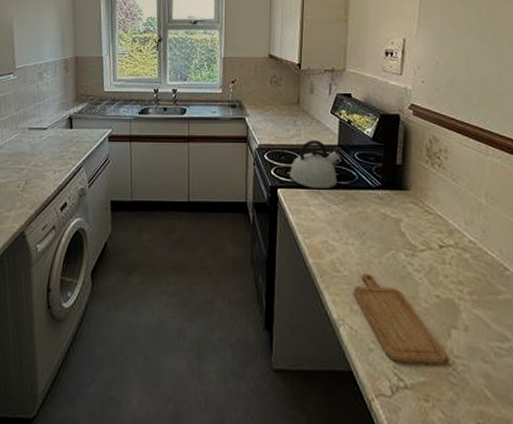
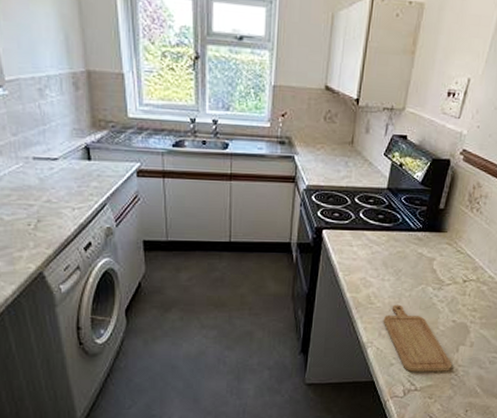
kettle: present [289,140,341,190] -> none [335,182,388,231]

